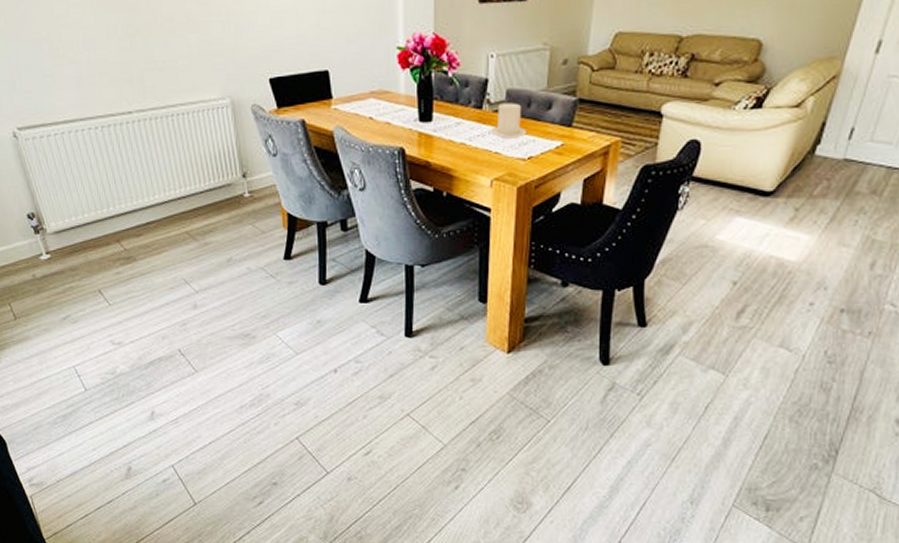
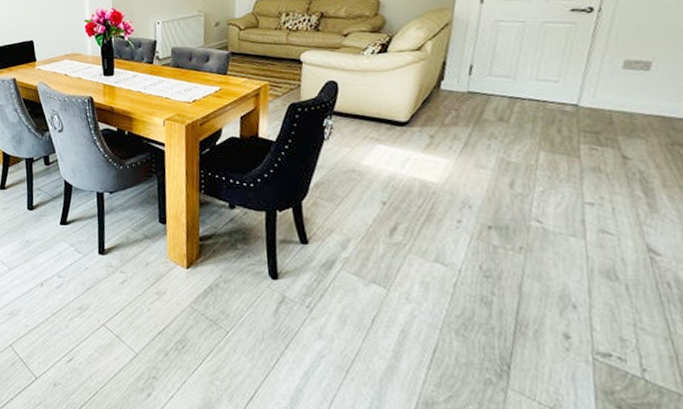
candle: present [490,103,528,139] -> none [160,58,191,87]

